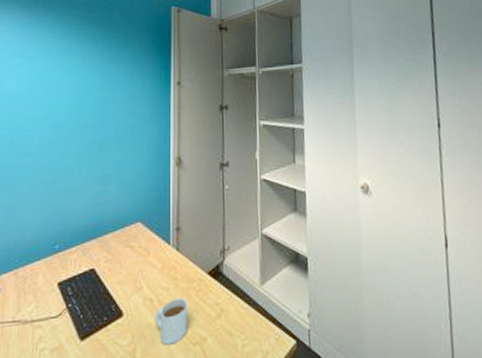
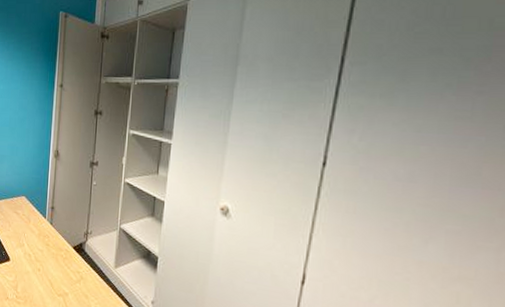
mug: present [155,298,188,345] -> none [31,259,56,291]

